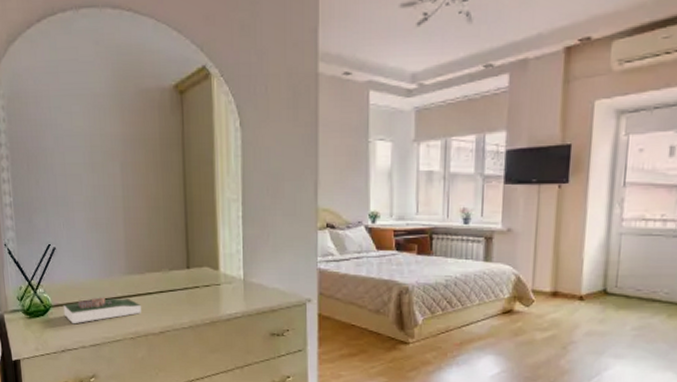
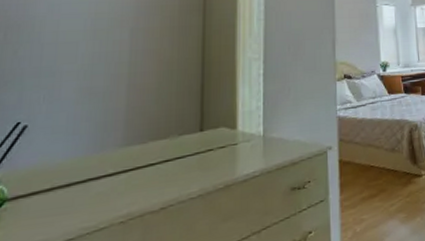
book: present [63,297,142,324] -> none [24,174,140,219]

